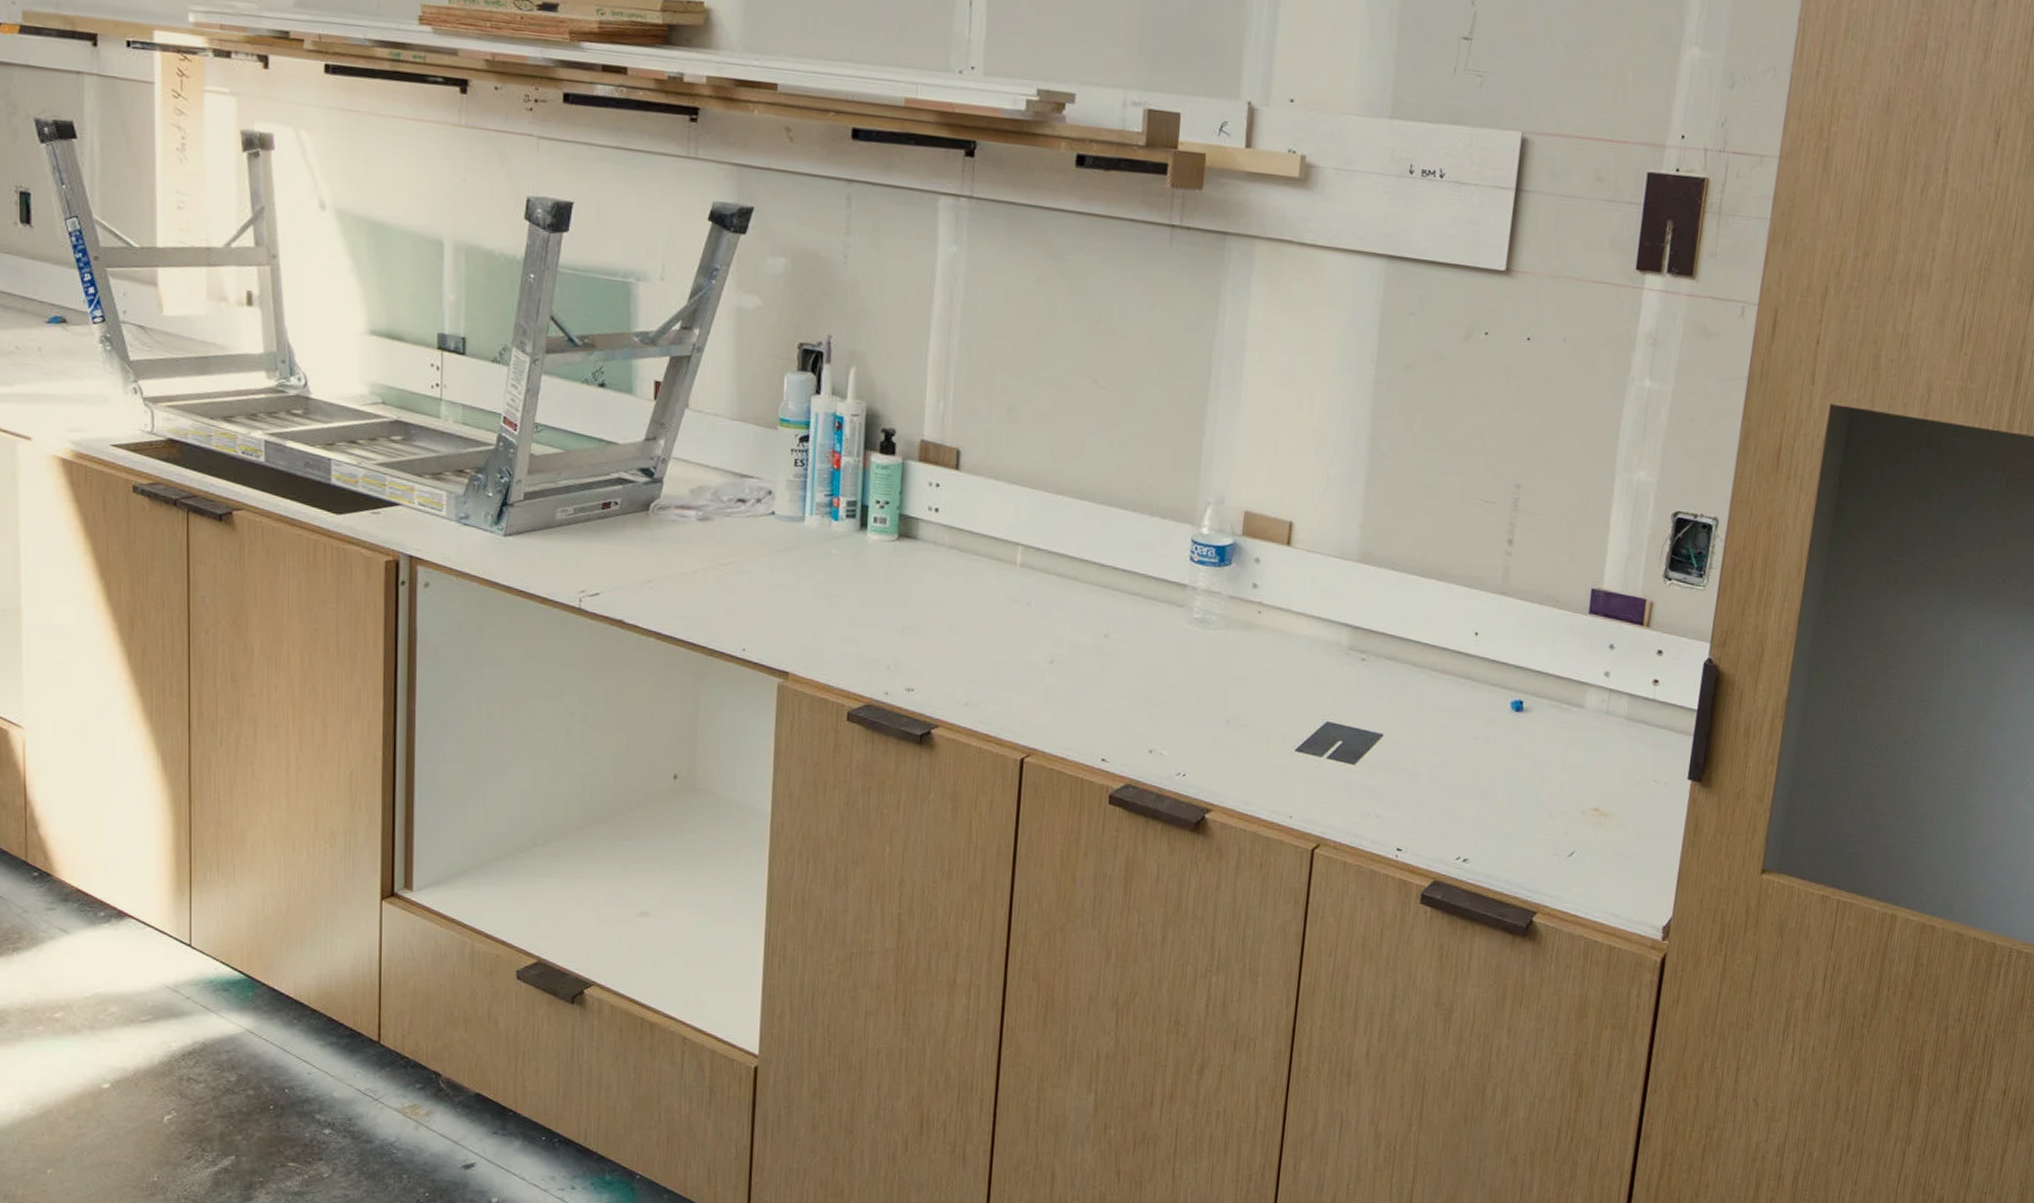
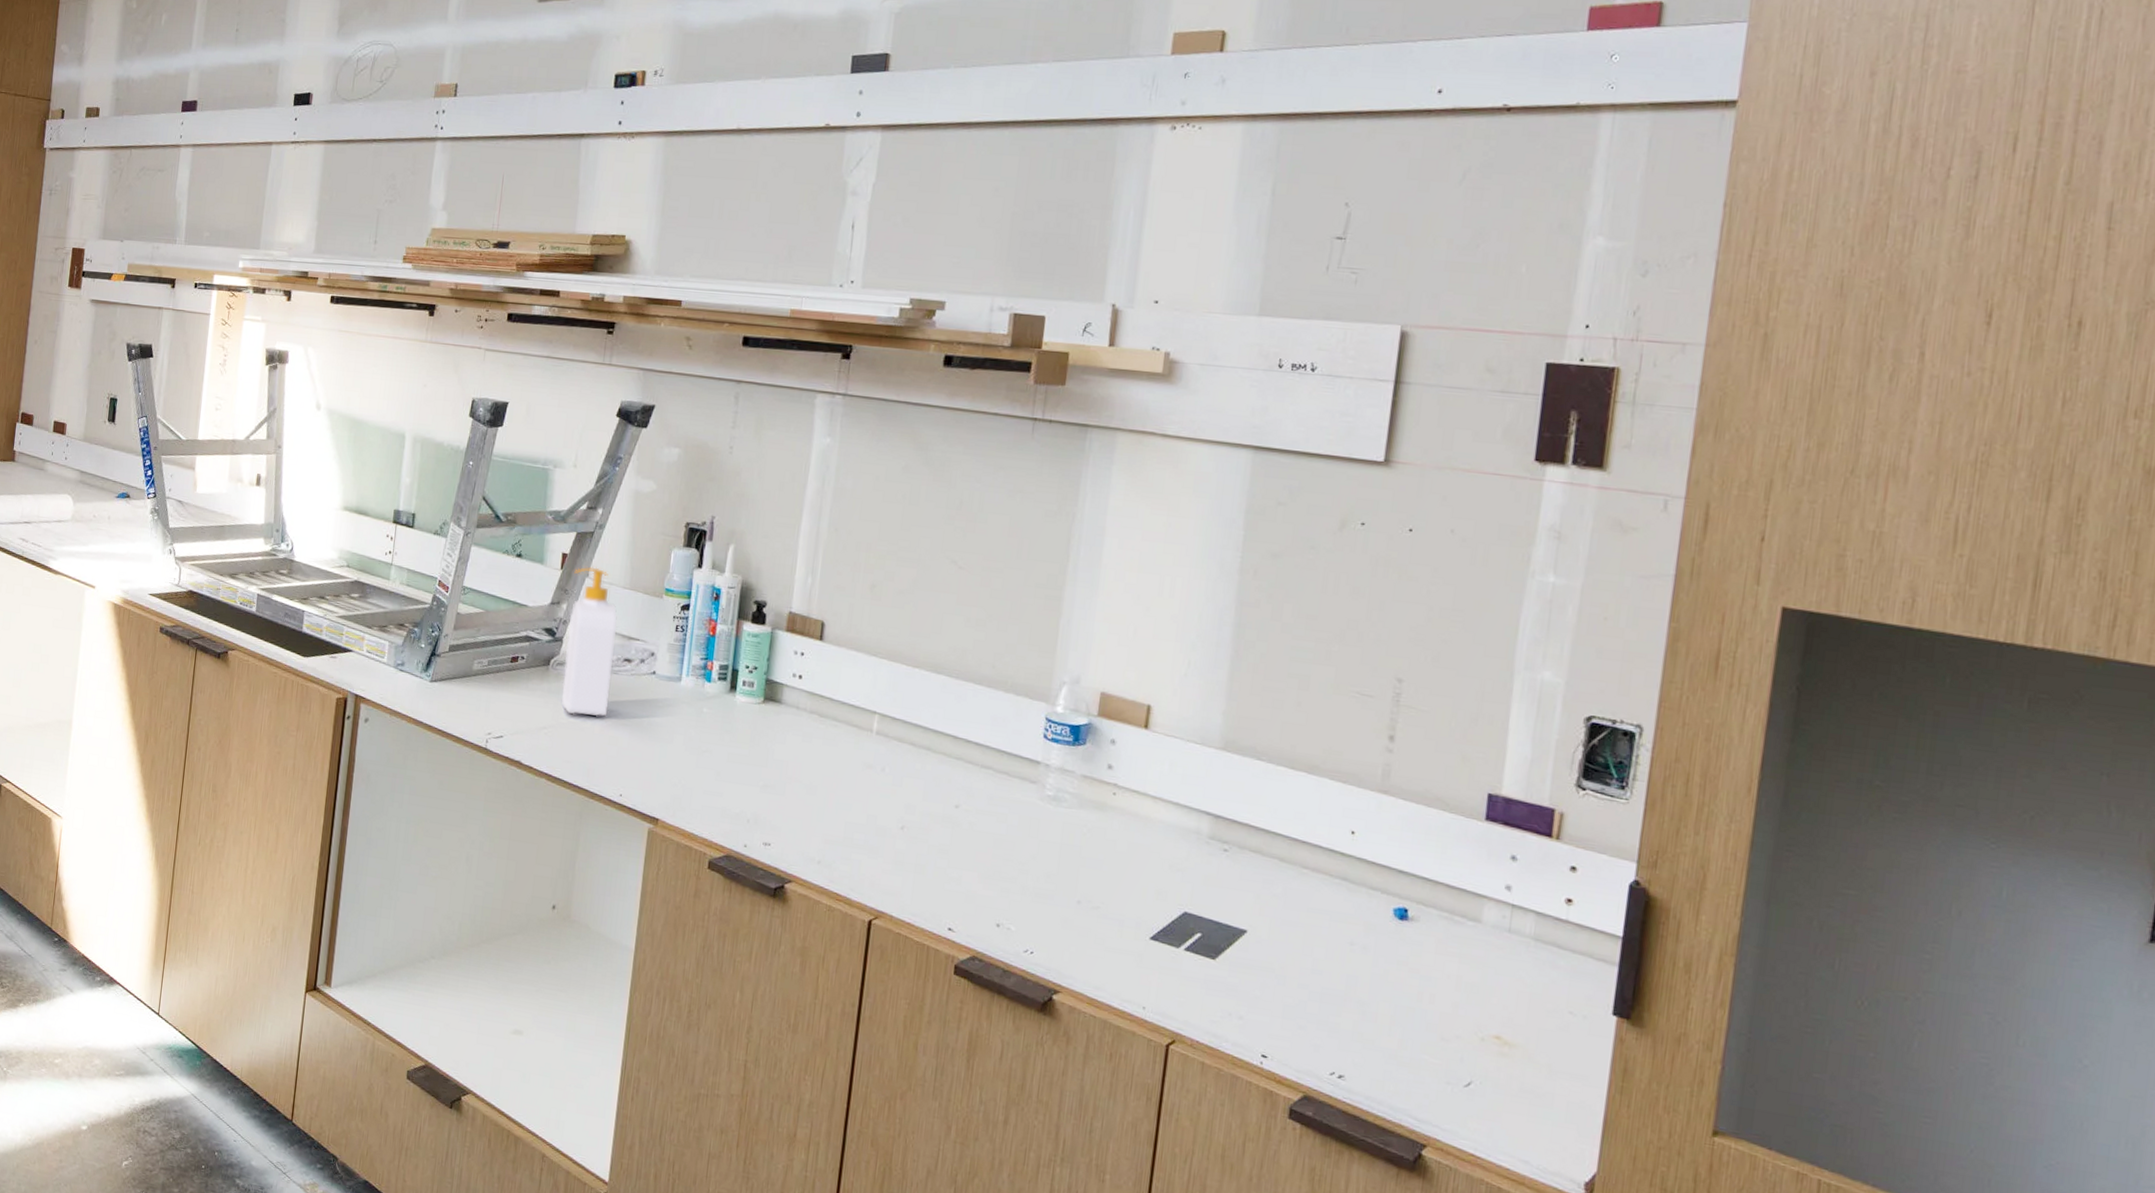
soap bottle: none [666,396,726,566] -> present [561,566,618,717]

